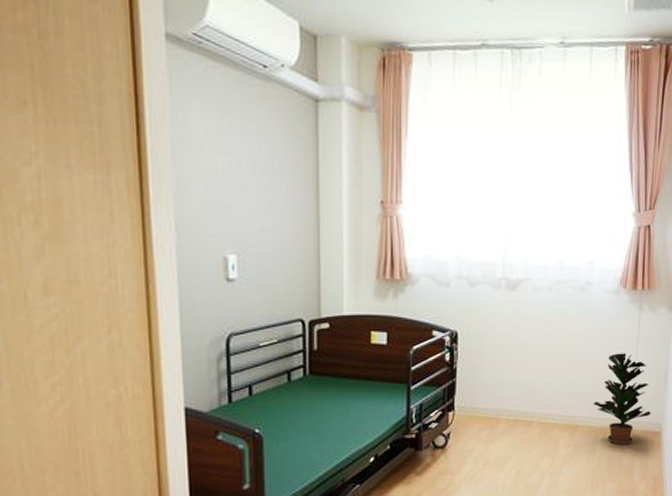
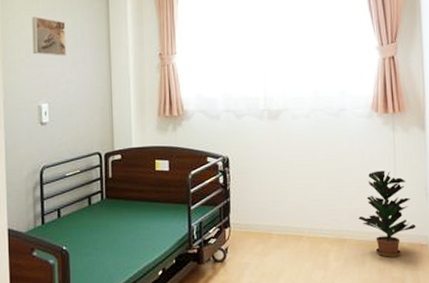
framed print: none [214,138,261,195] -> present [32,17,66,57]

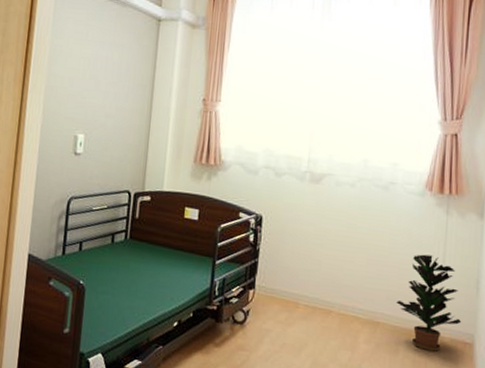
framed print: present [32,17,66,57] -> none [76,46,112,90]

